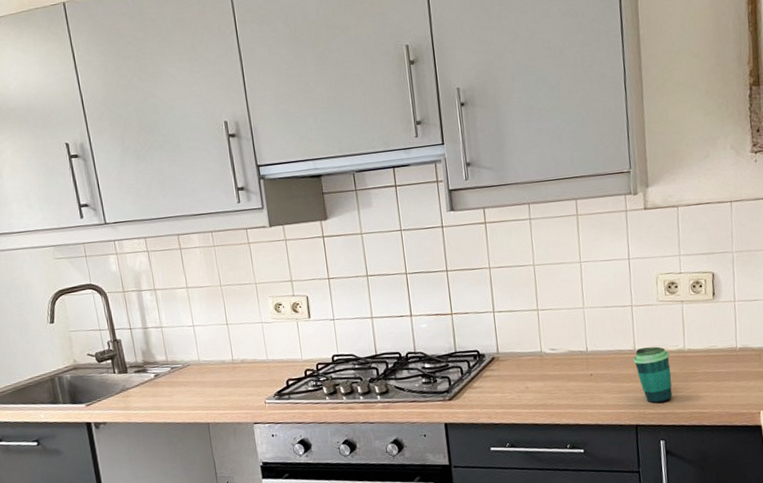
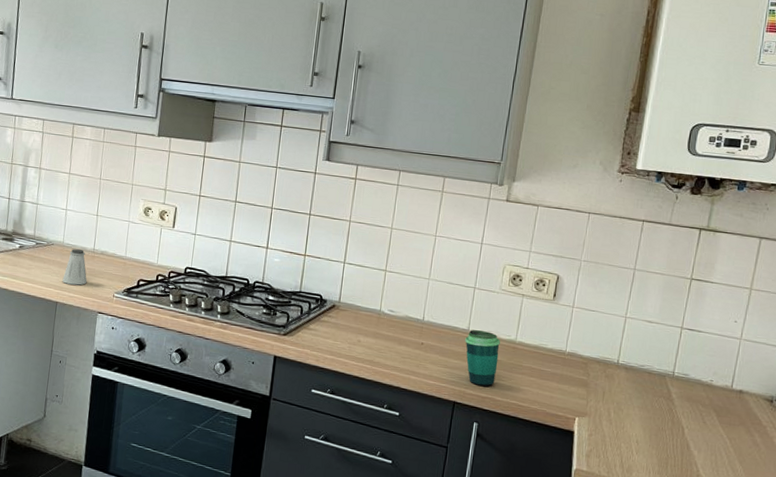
saltshaker: none [208,363,235,402] -> present [62,249,88,285]

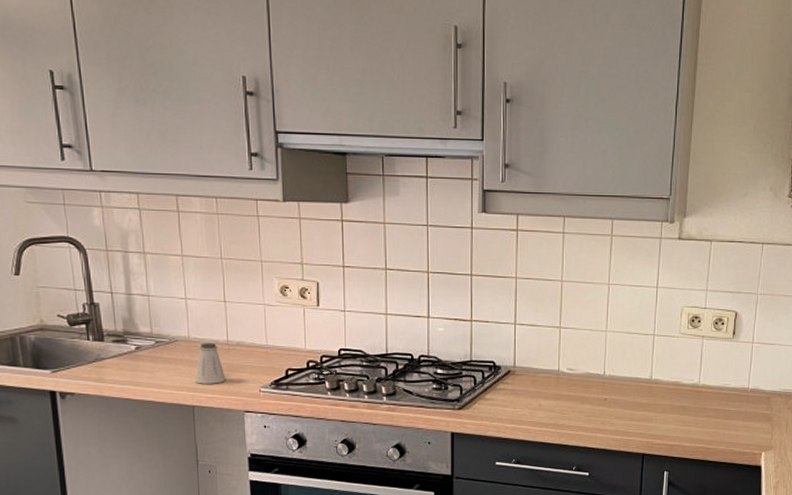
cup: present [465,330,500,387] -> none [649,378,684,435]

